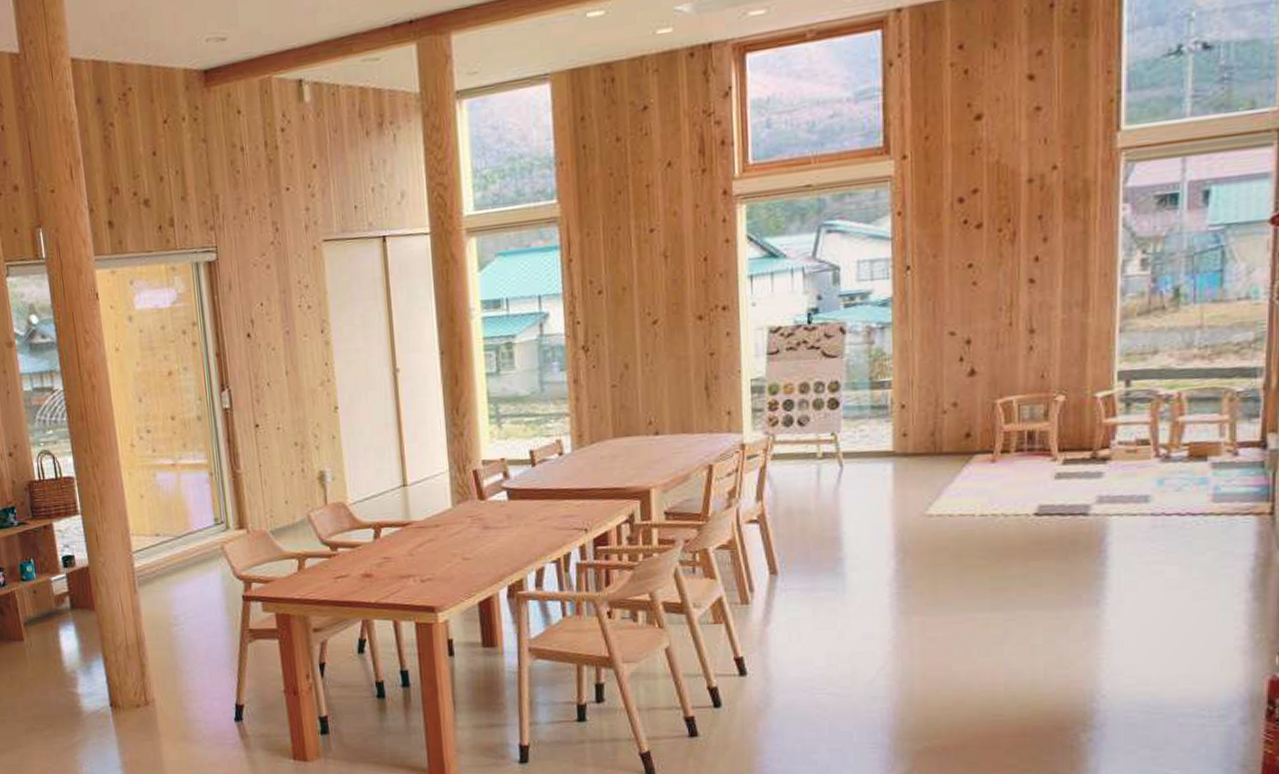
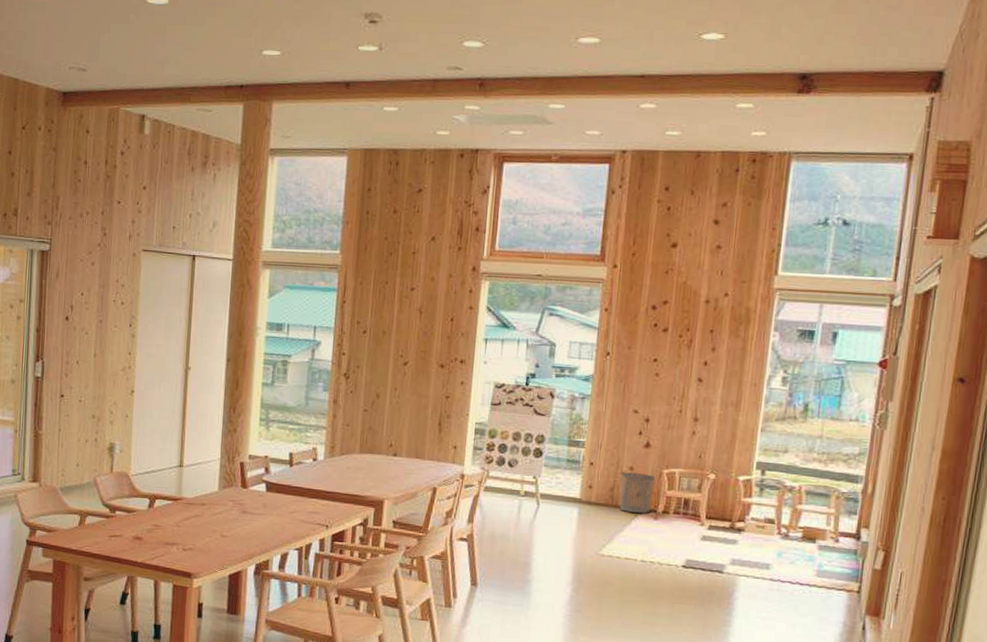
waste bin: none [943,408,987,459] -> present [619,472,655,513]

